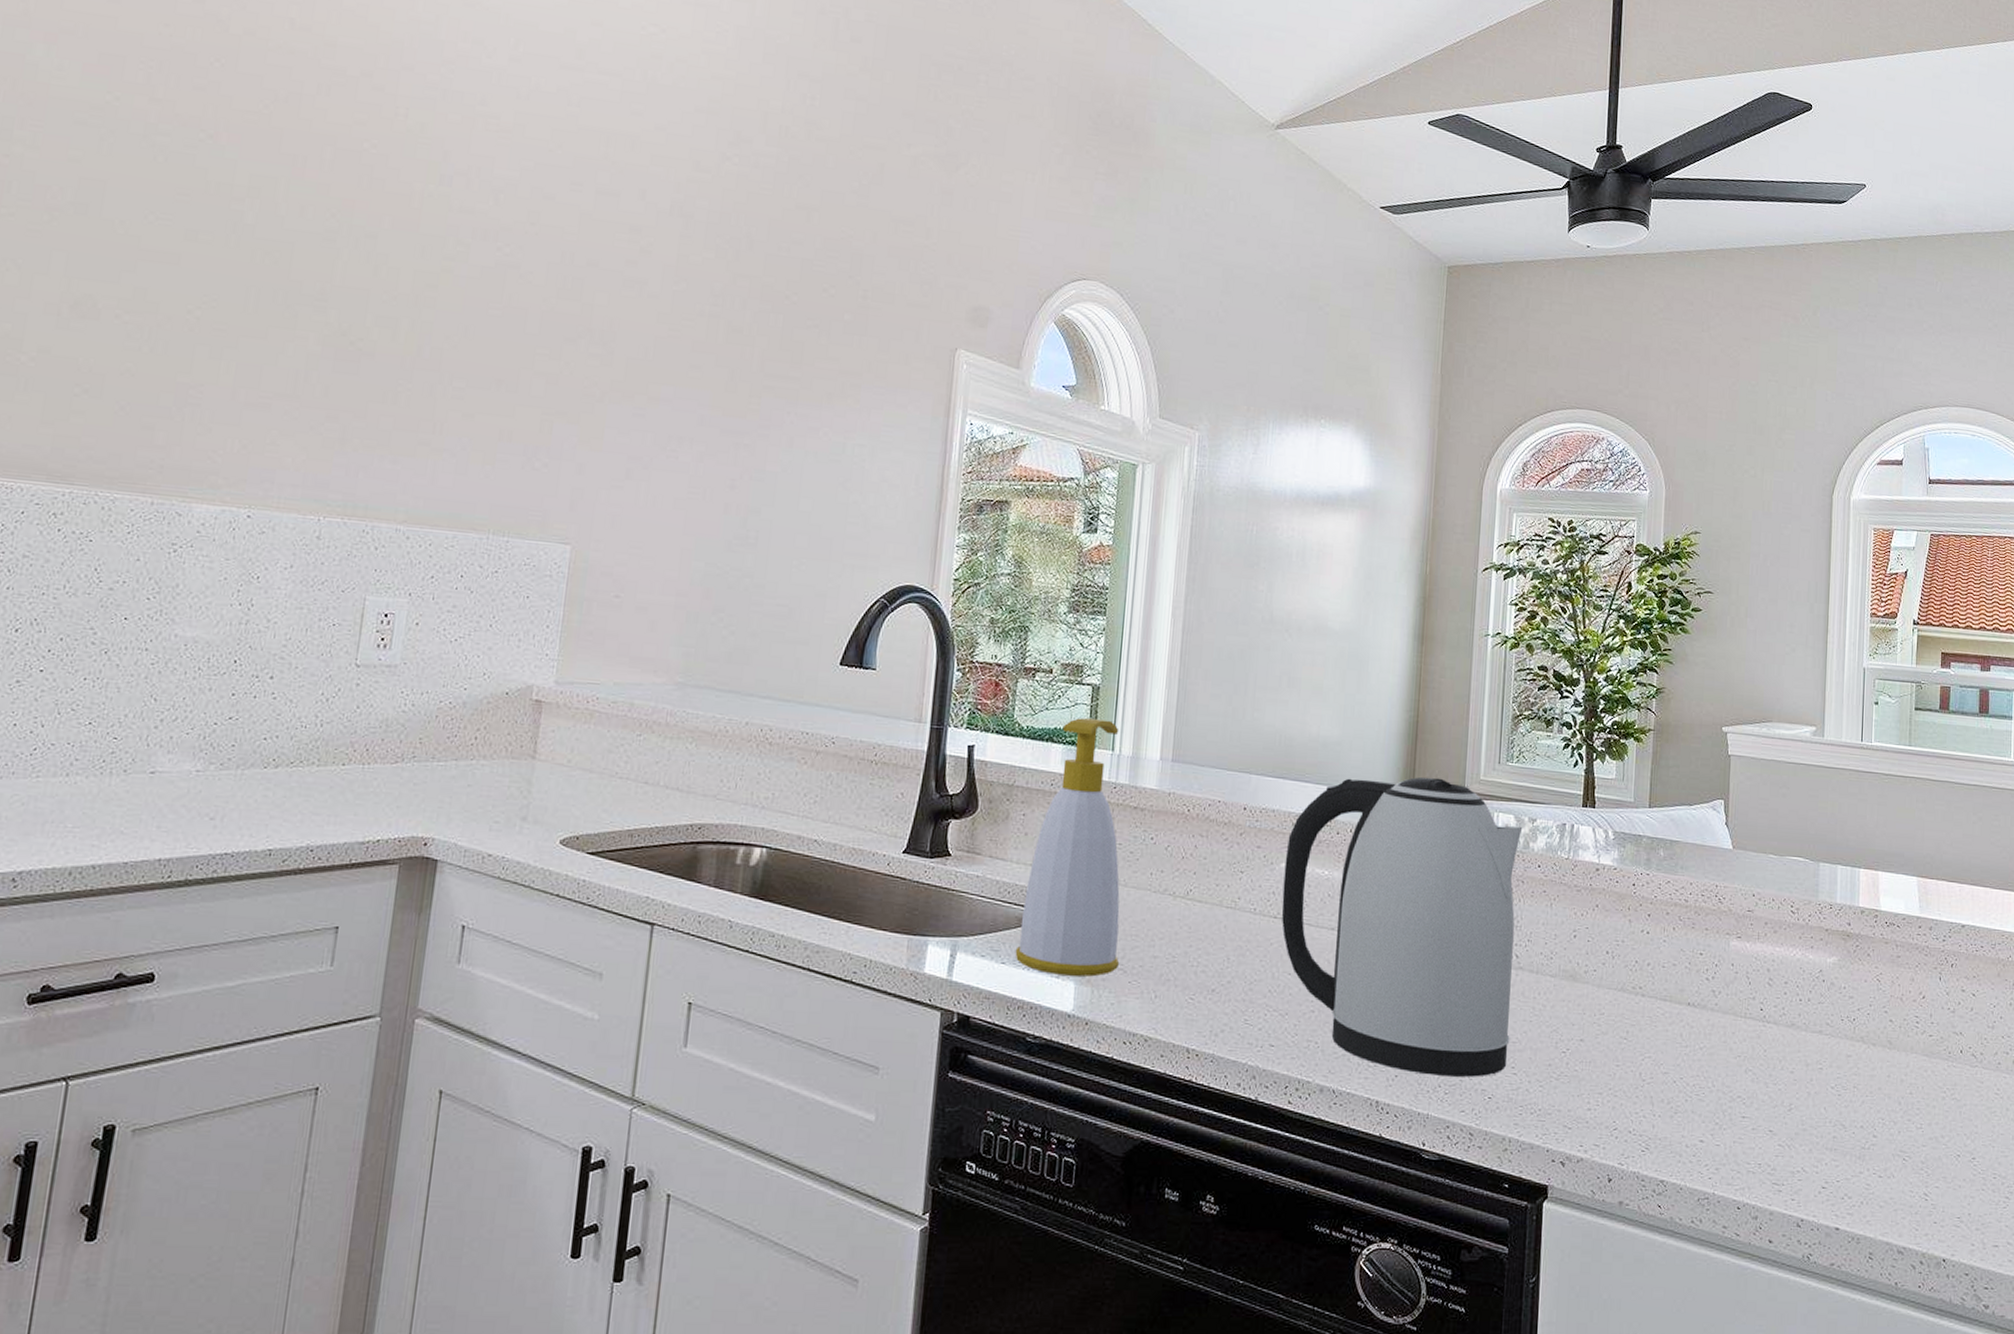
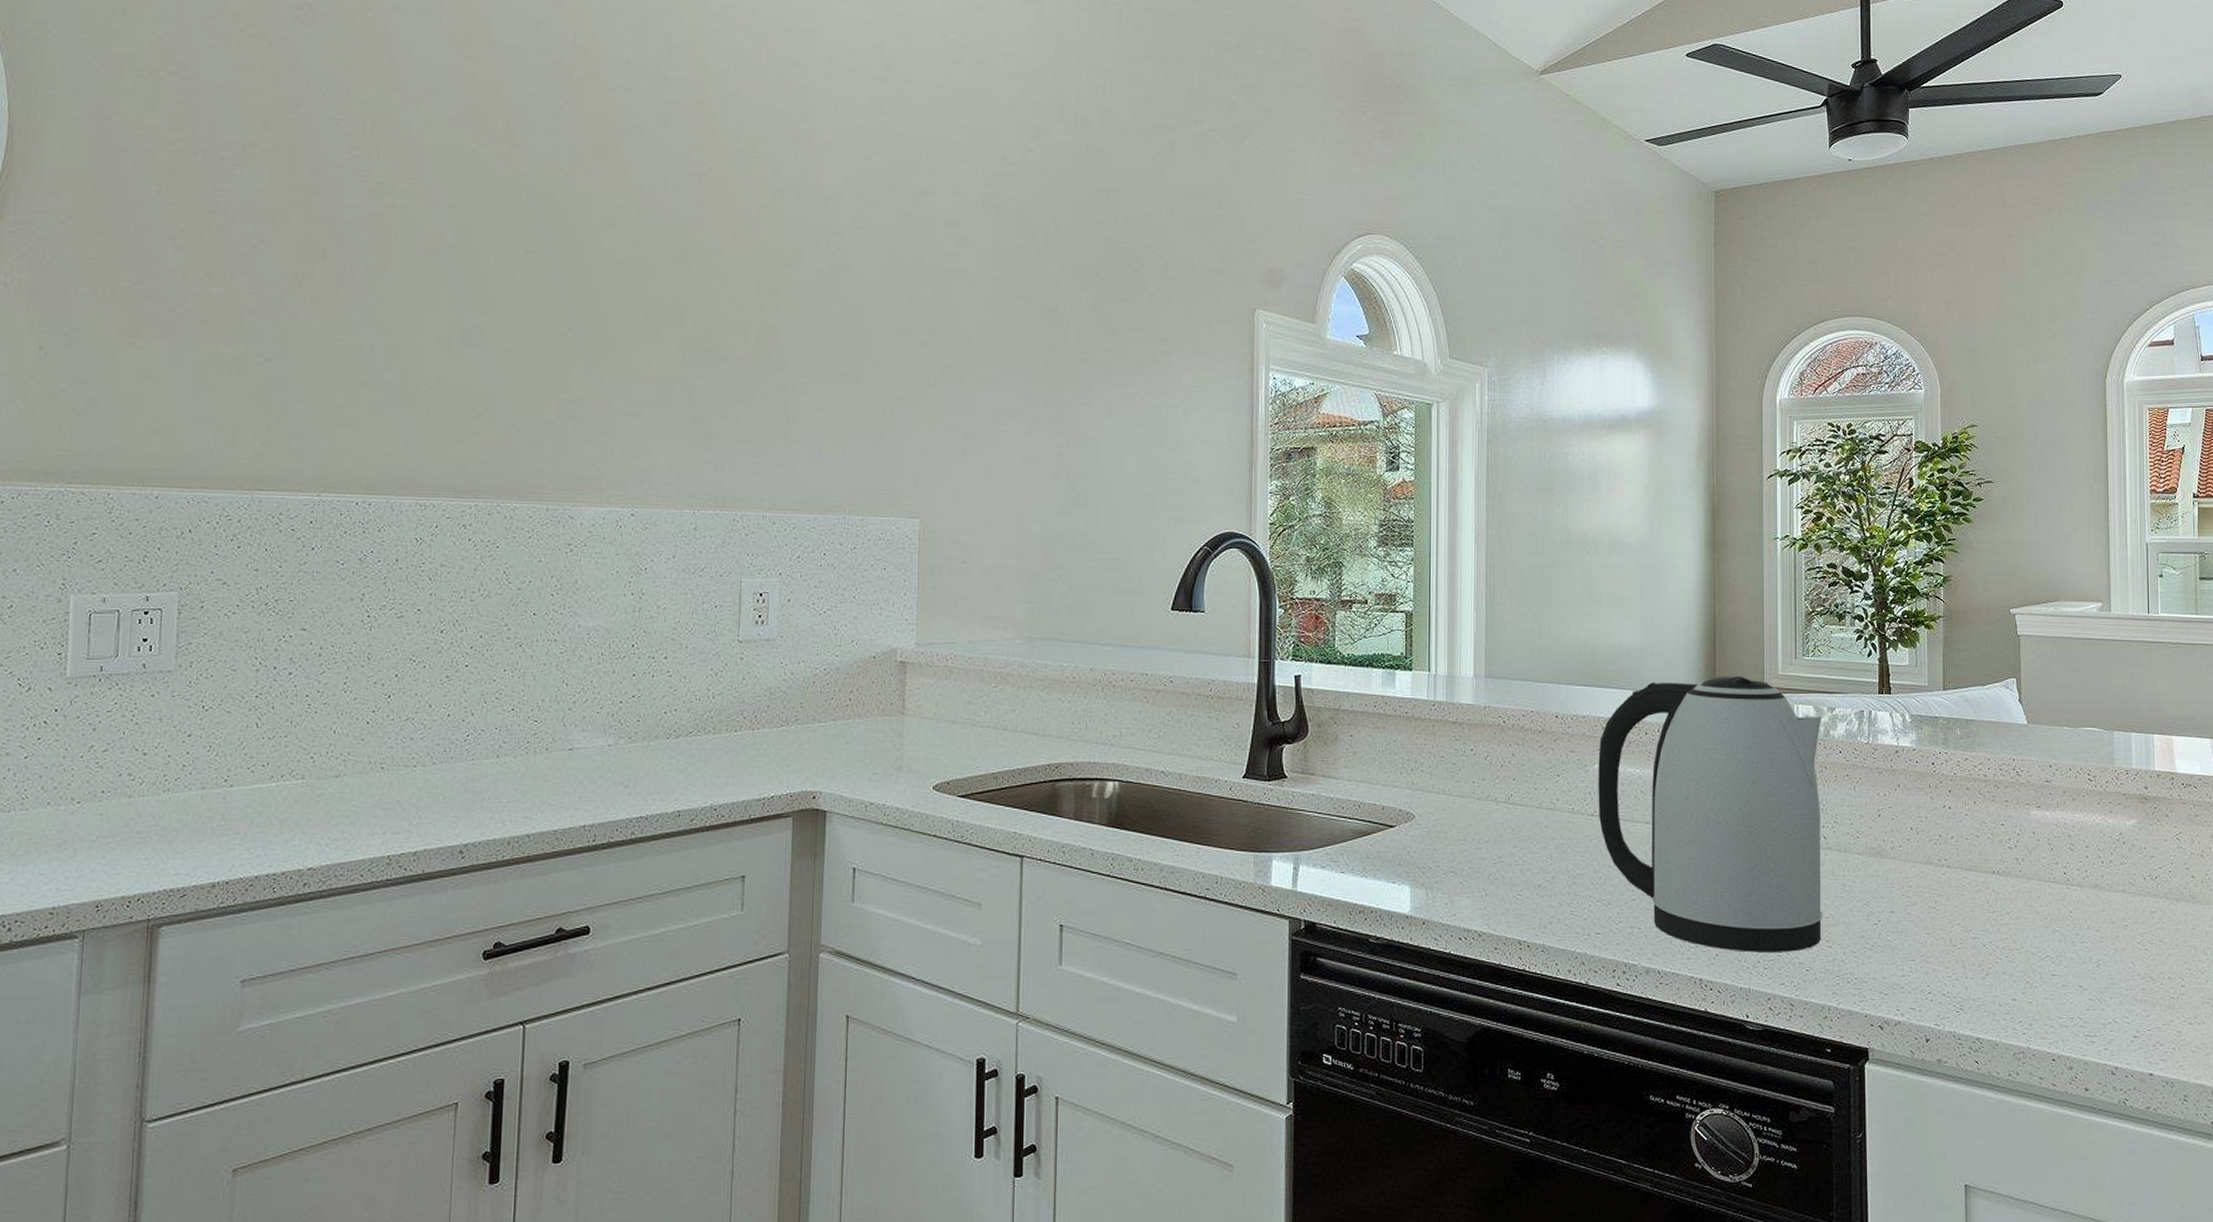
soap bottle: present [1015,718,1120,977] -> none [1353,643,1450,880]

